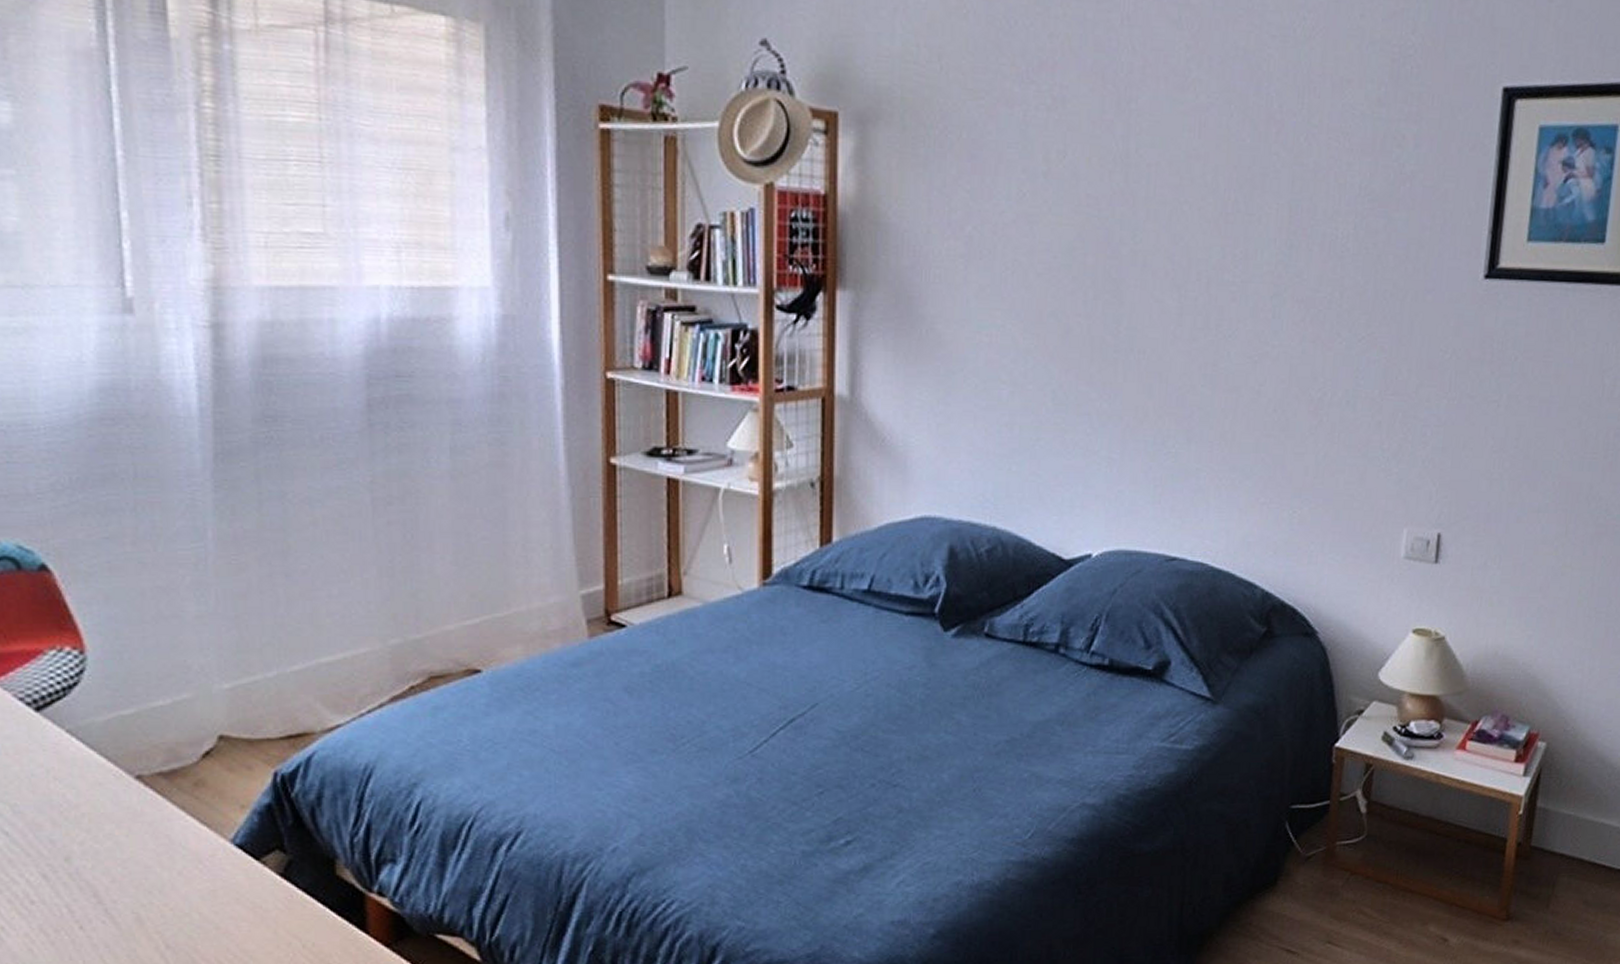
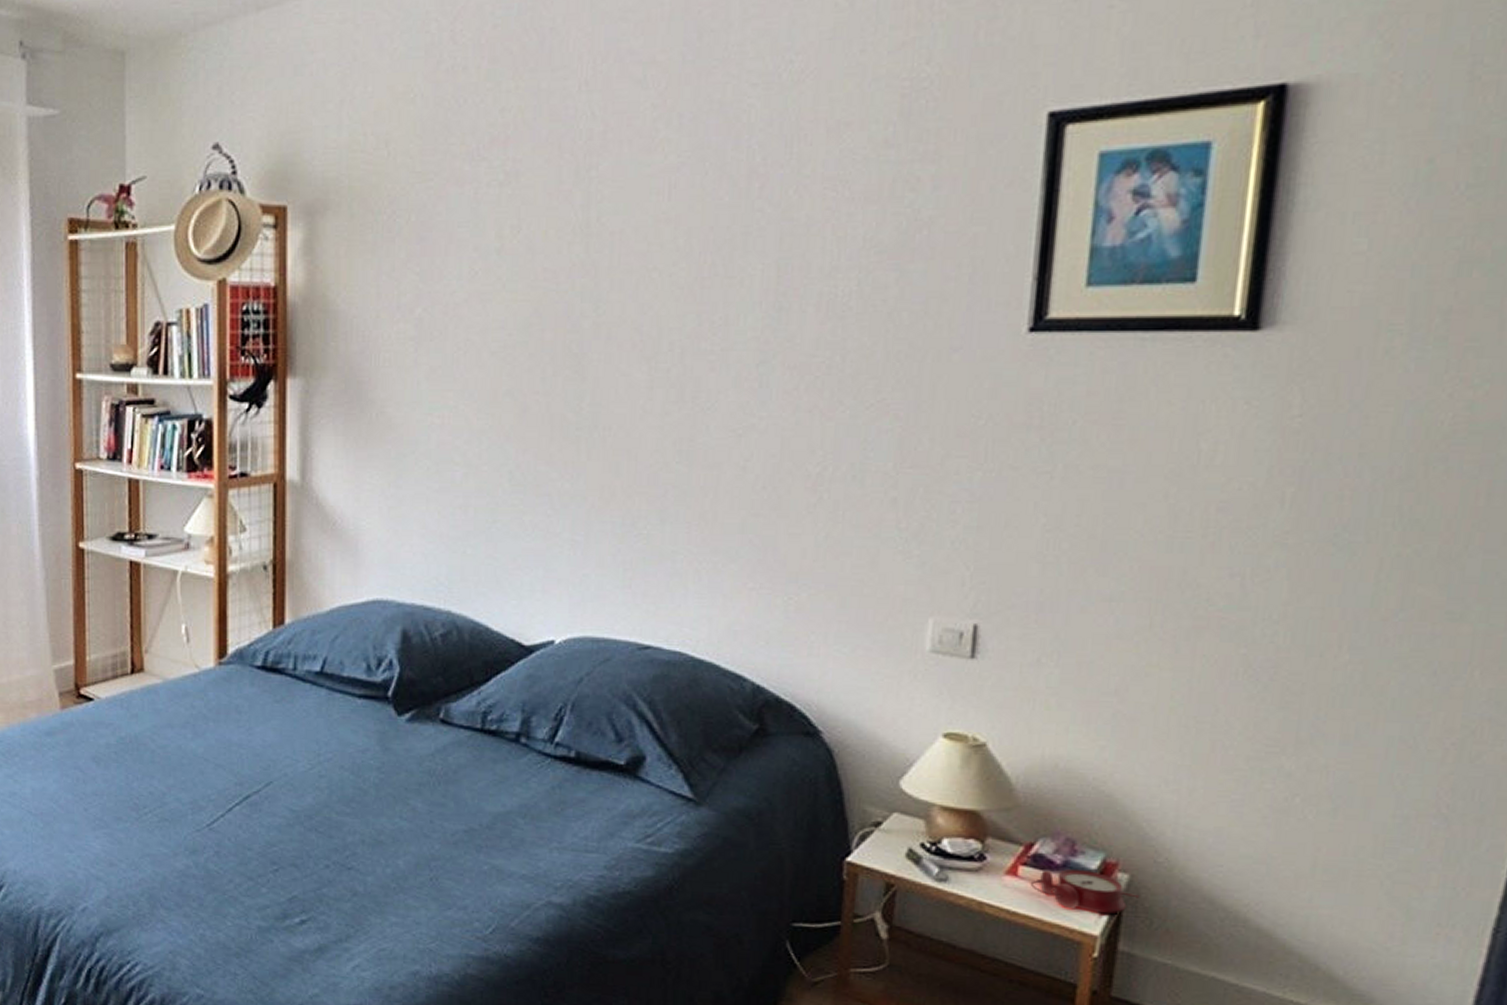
alarm clock: none [1474,741,1553,776] -> present [1030,869,1140,913]

